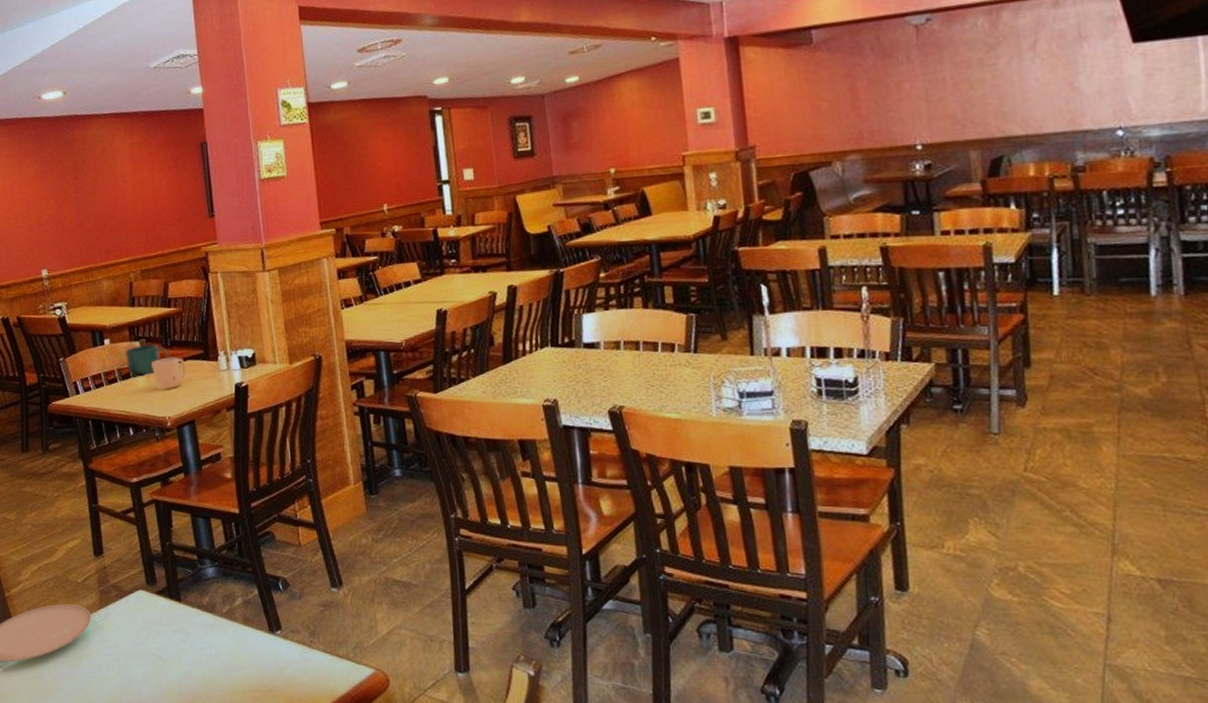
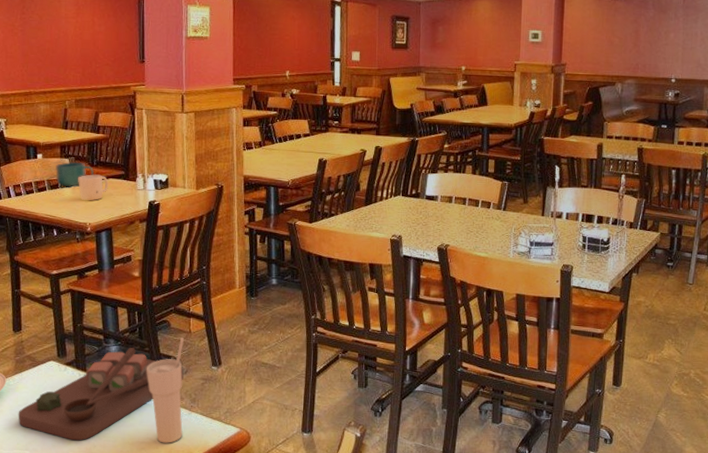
platter: none [107,569,298,690] -> present [18,348,184,441]
cup: none [251,551,304,691] -> present [146,337,185,443]

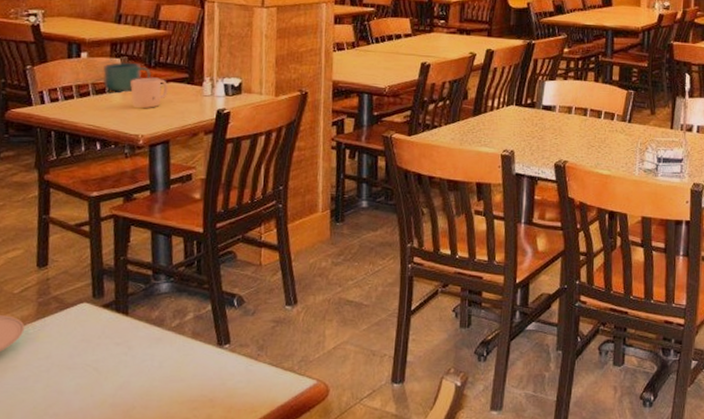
platter: present [18,348,184,441] -> none [36,285,250,401]
cup: present [146,337,185,443] -> none [203,271,254,401]

